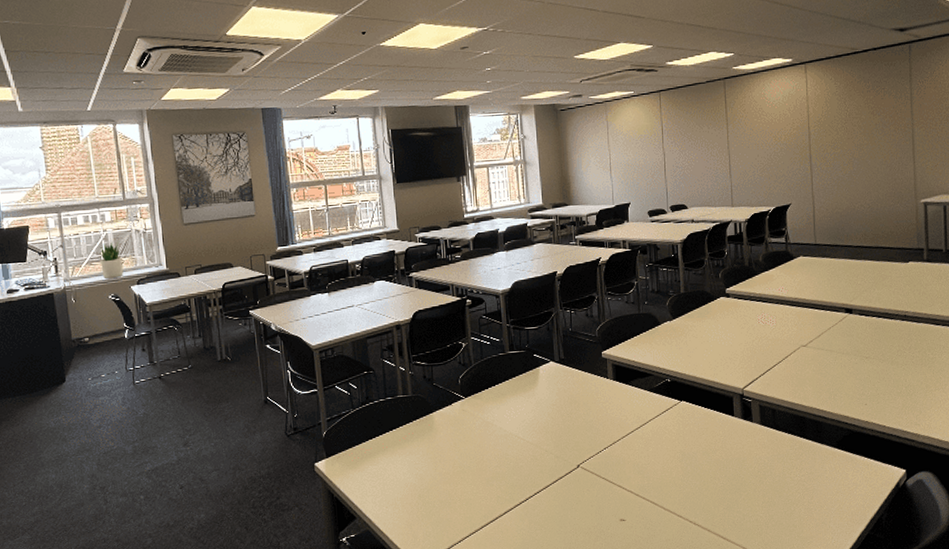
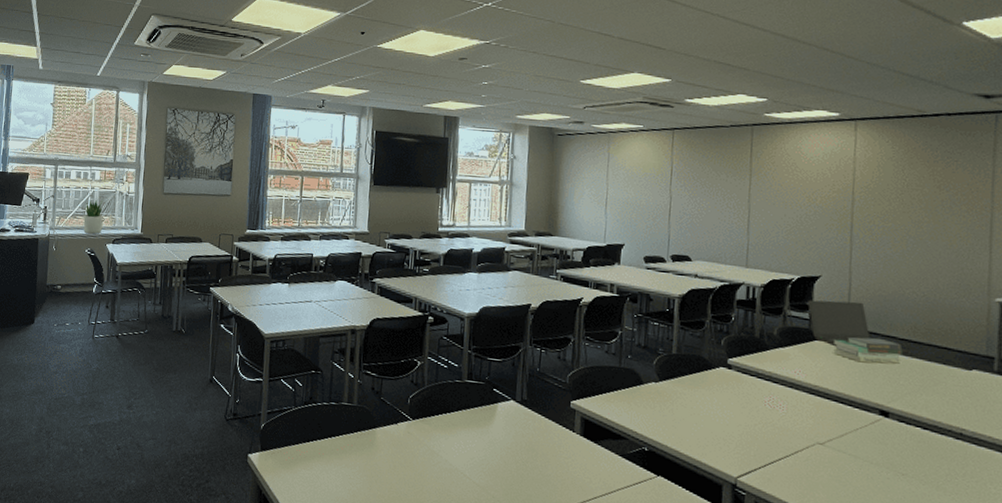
laptop: none [783,221,862,263] -> present [807,300,909,354]
books: none [806,248,858,272] -> present [833,337,903,364]

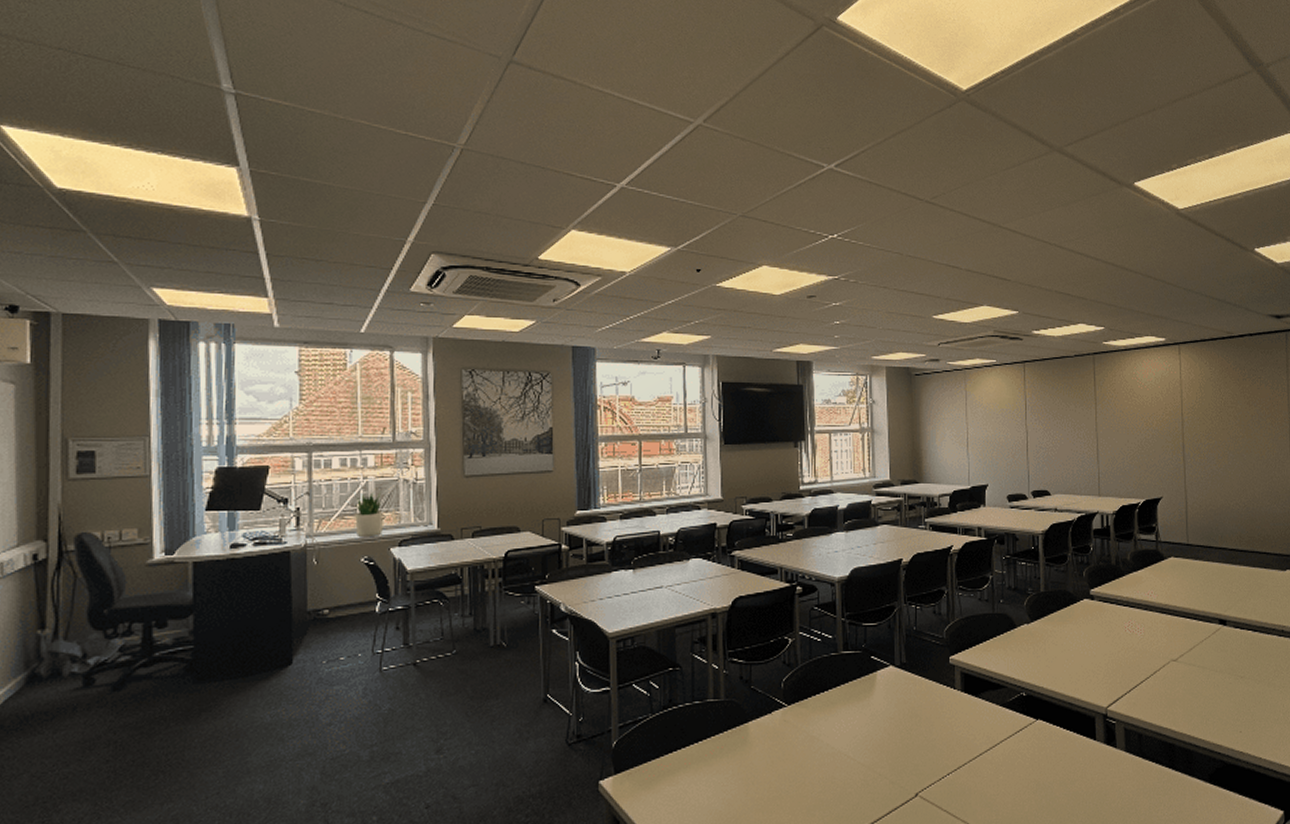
laptop: present [807,300,909,354] -> none [1153,518,1237,565]
books: present [833,337,903,364] -> none [1178,550,1232,576]

